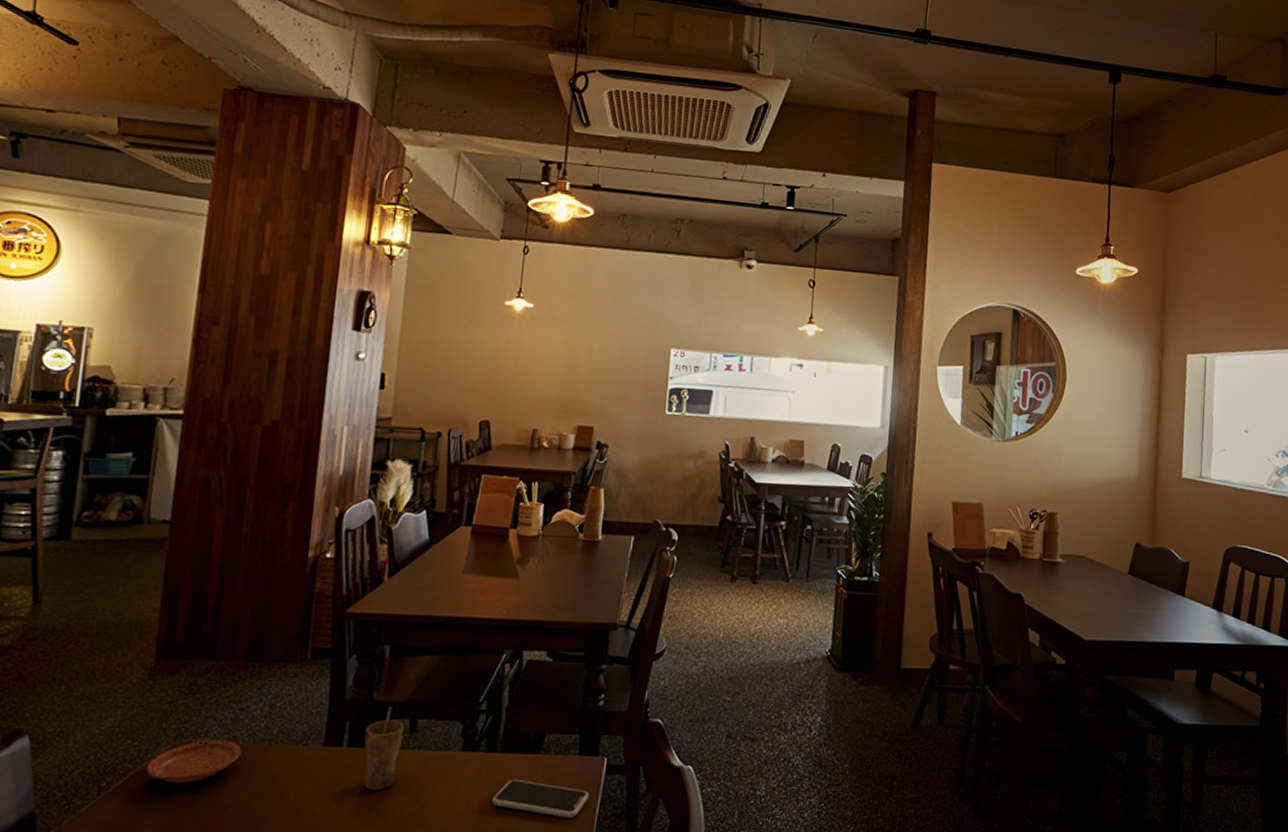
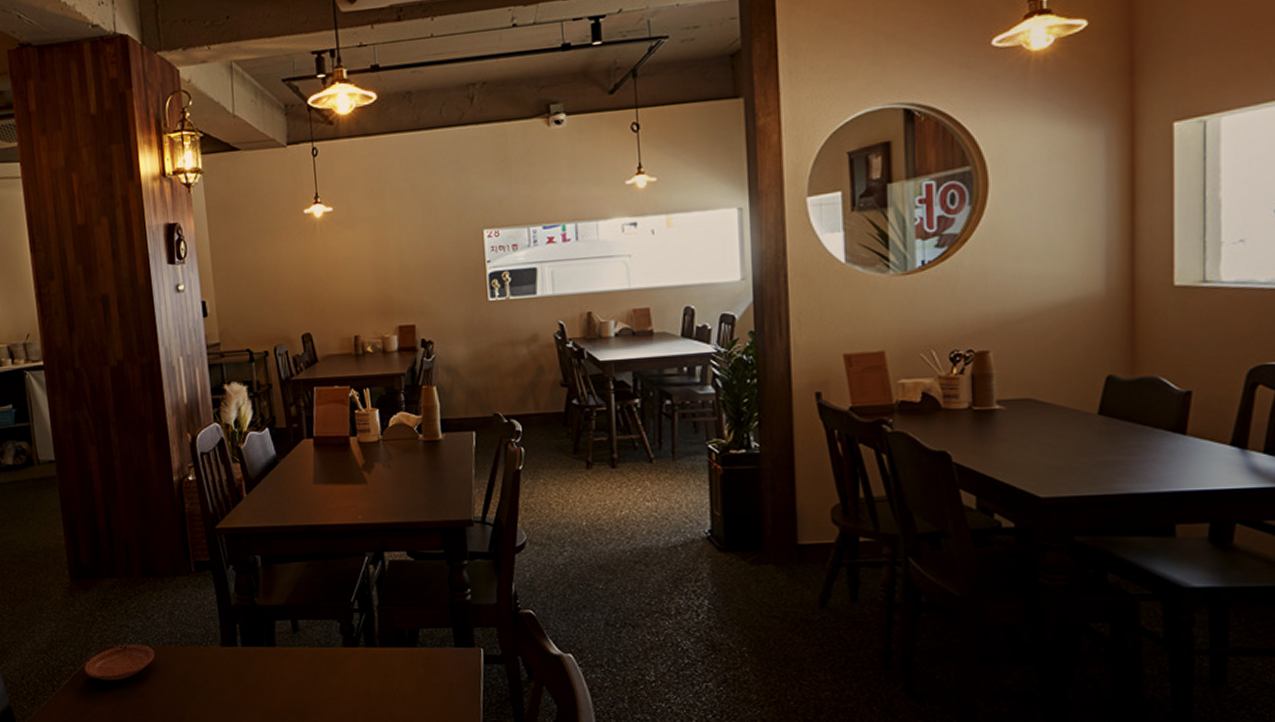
cup: present [364,705,405,790] -> none [254,608,288,683]
smartphone: present [491,779,589,818] -> none [378,670,471,705]

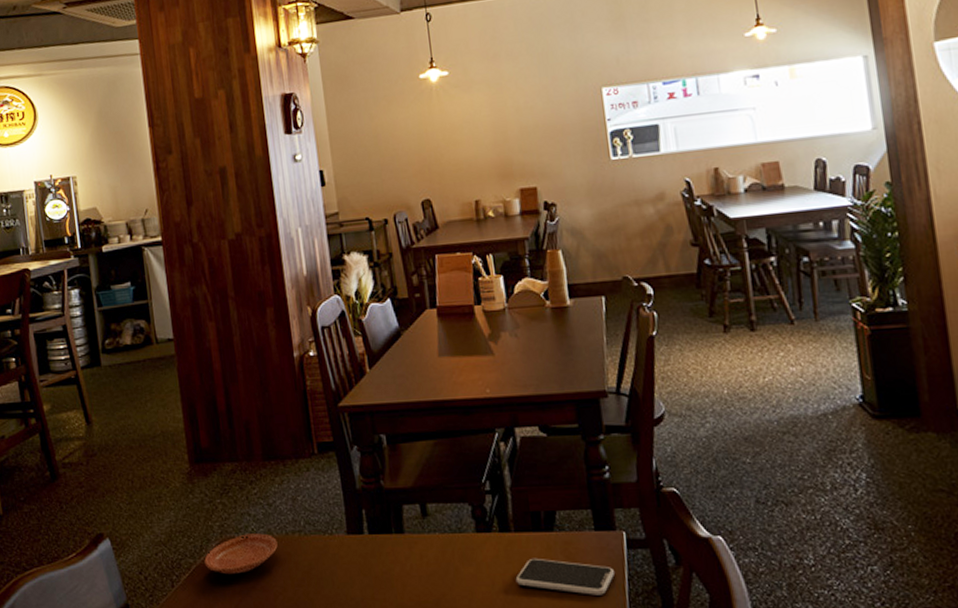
smartphone: none [378,670,471,705] -> present [515,558,614,595]

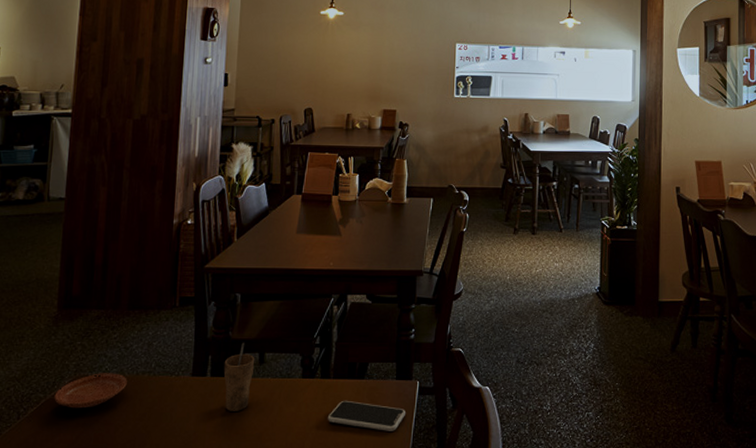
cup: none [381,492,418,574] -> present [223,342,255,411]

